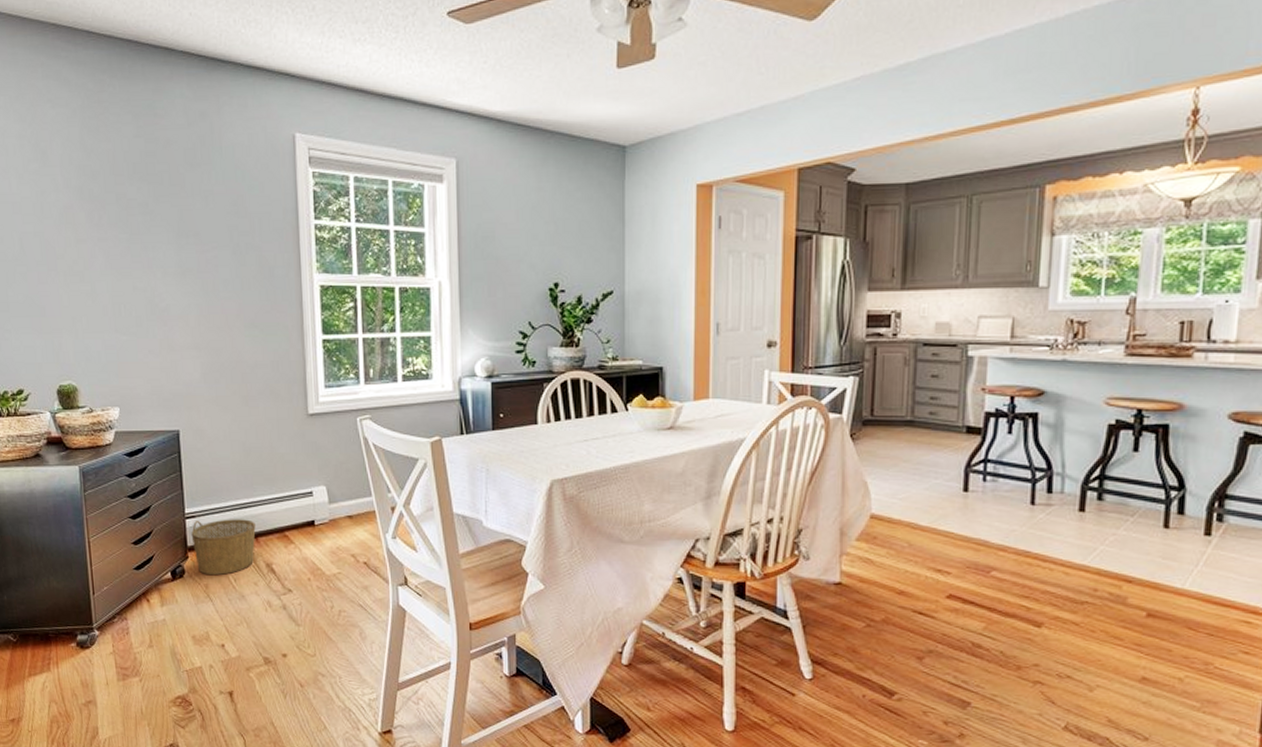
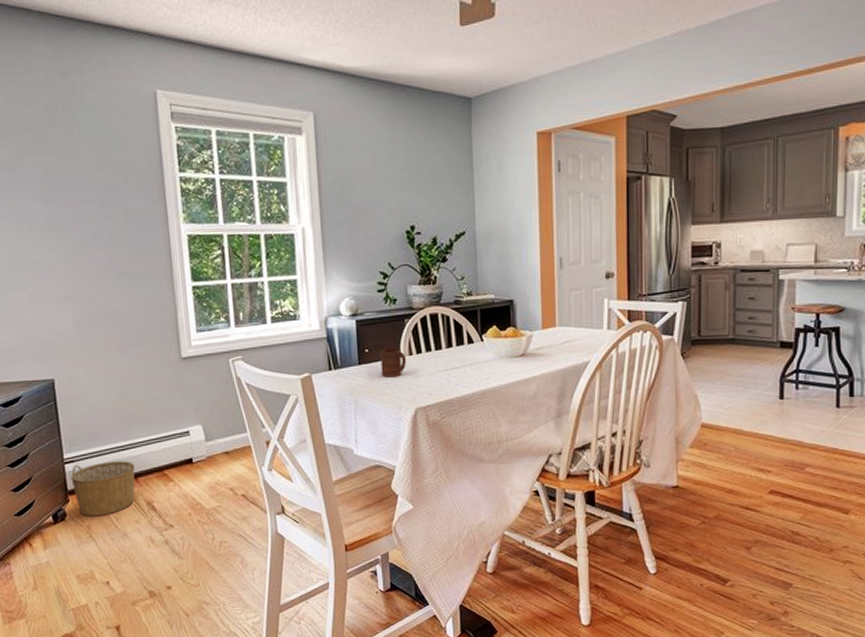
cup: none [516,414,544,445] -> present [380,348,407,378]

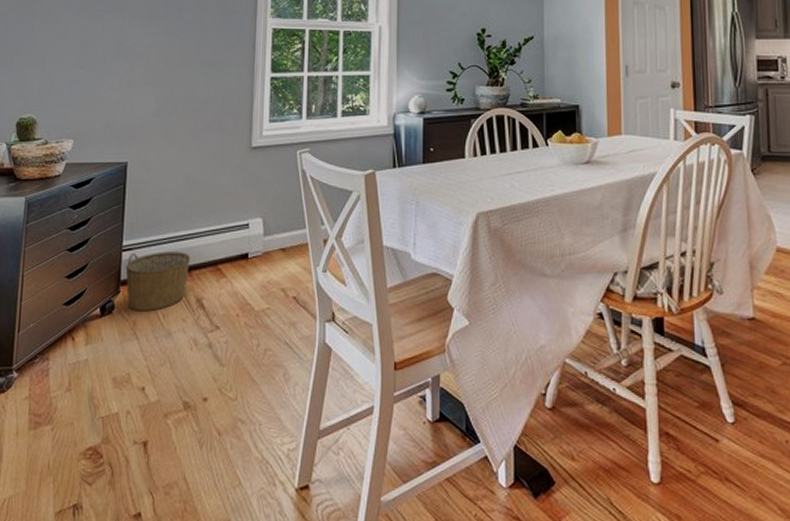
cup: present [380,348,407,378] -> none [445,148,471,179]

